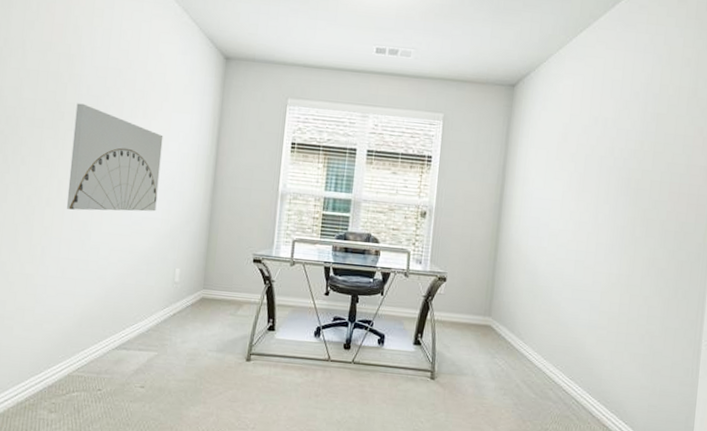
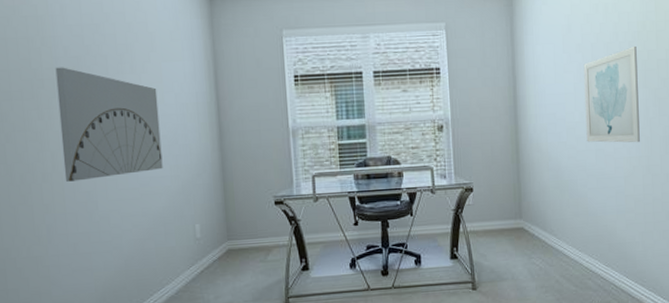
wall art: none [567,163,631,261] -> present [583,45,640,143]

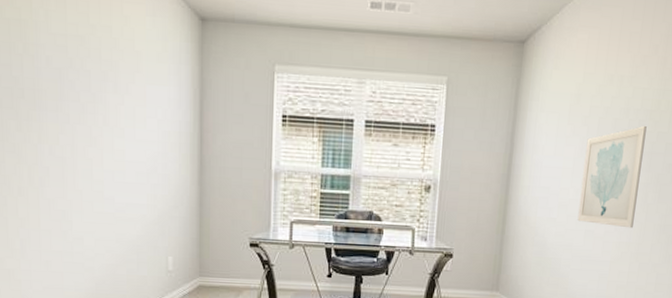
wall art: present [55,67,163,182] -> none [36,77,140,199]

